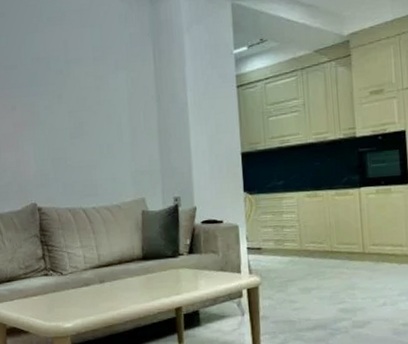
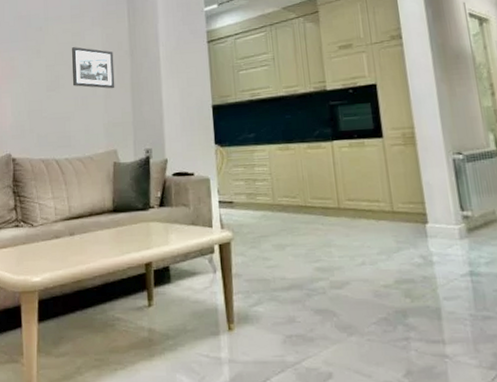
picture frame: none [95,91,142,136] -> present [72,47,115,89]

